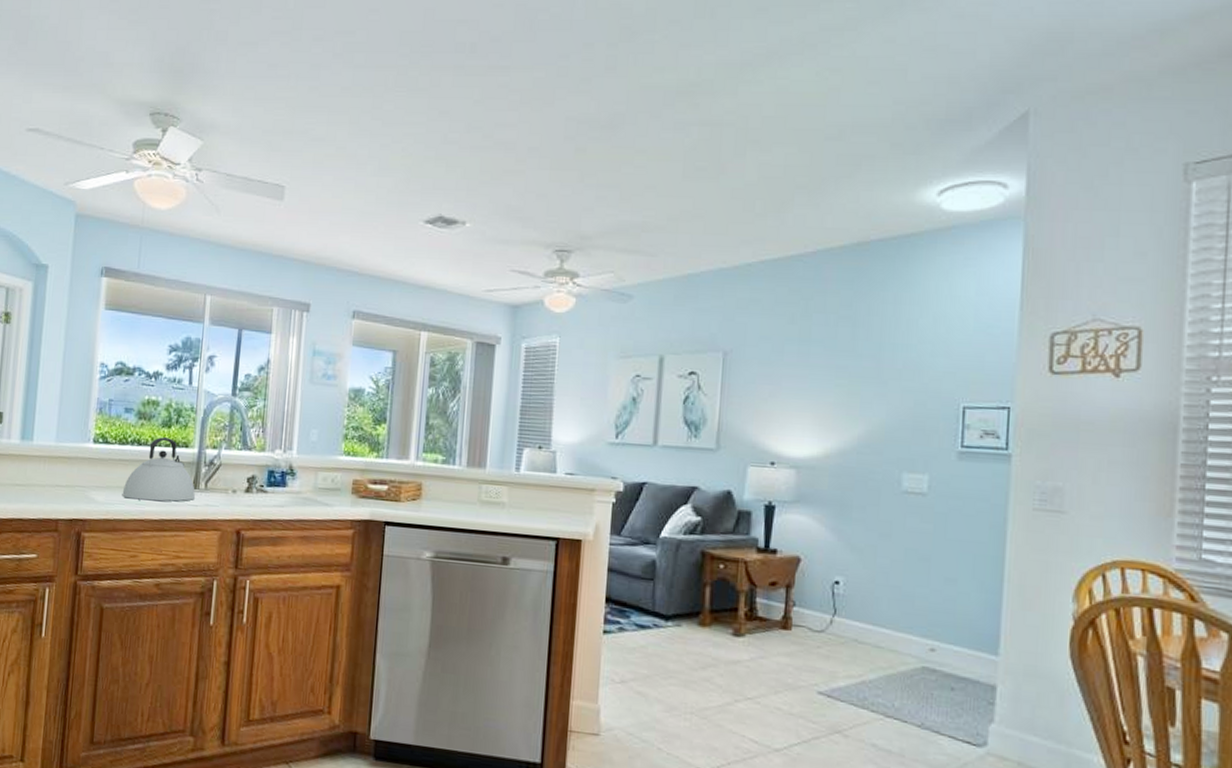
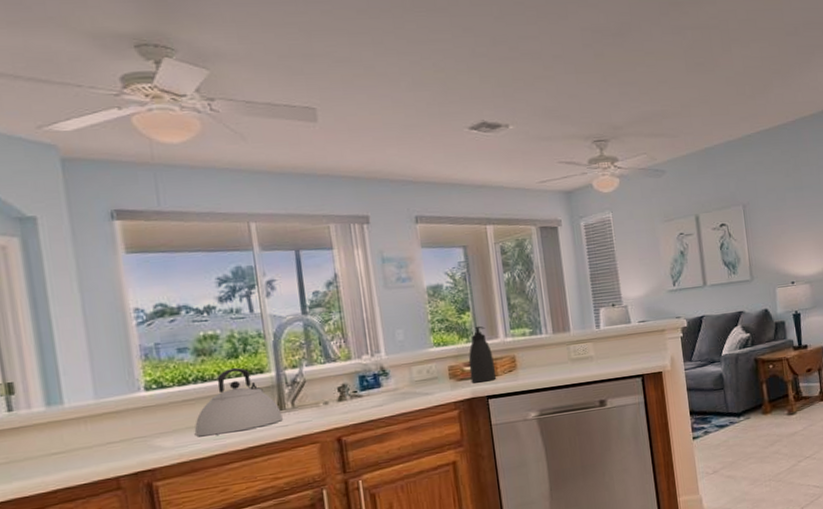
soap dispenser: none [372,441,400,506] -> present [468,326,496,384]

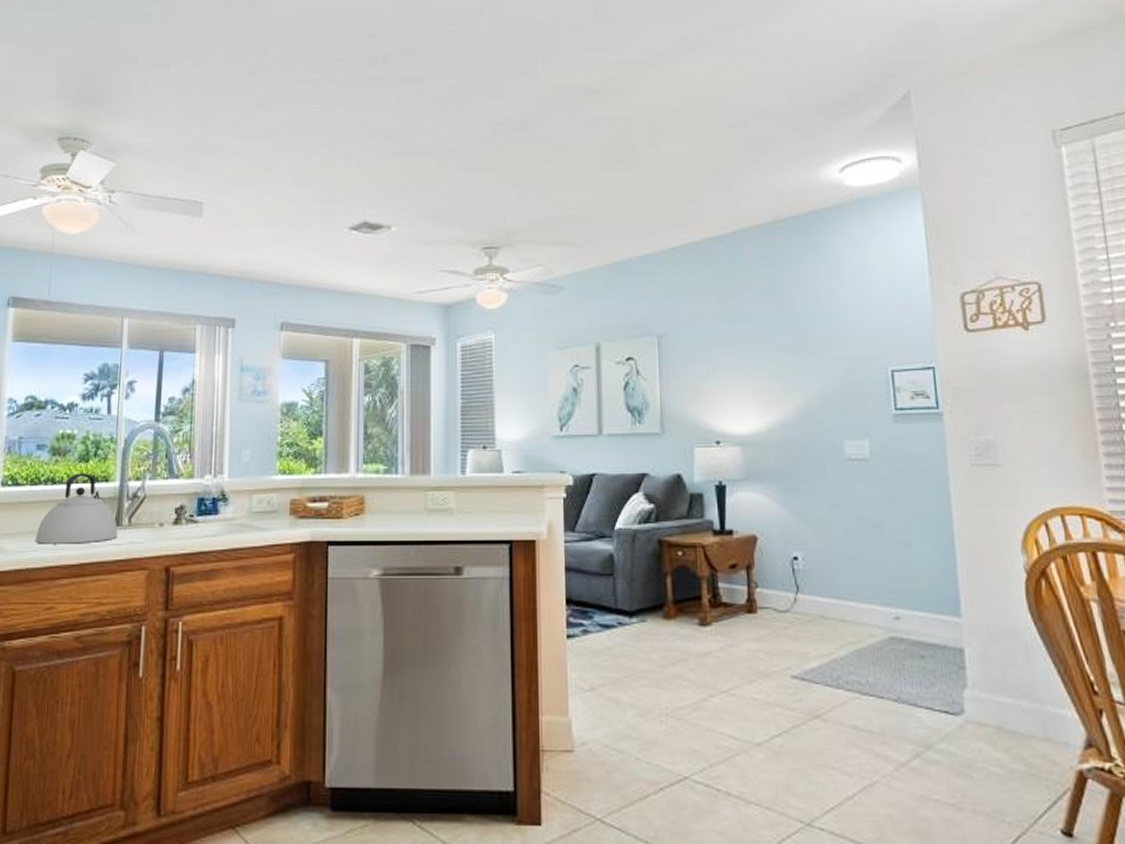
soap dispenser: present [468,326,496,384] -> none [312,455,340,524]

